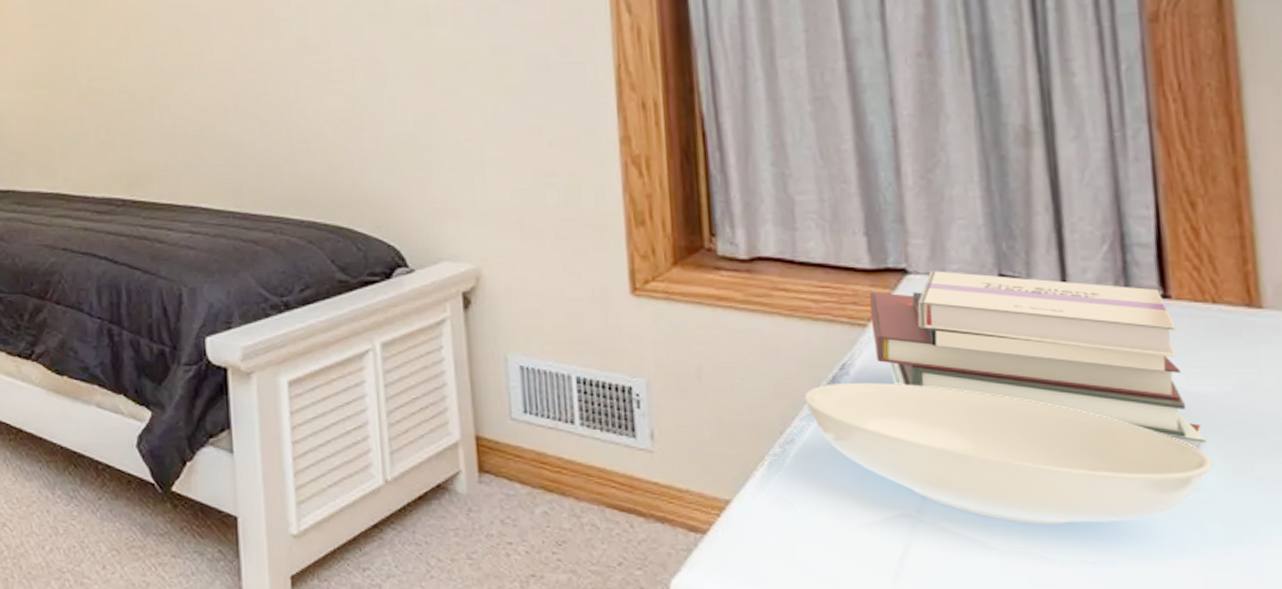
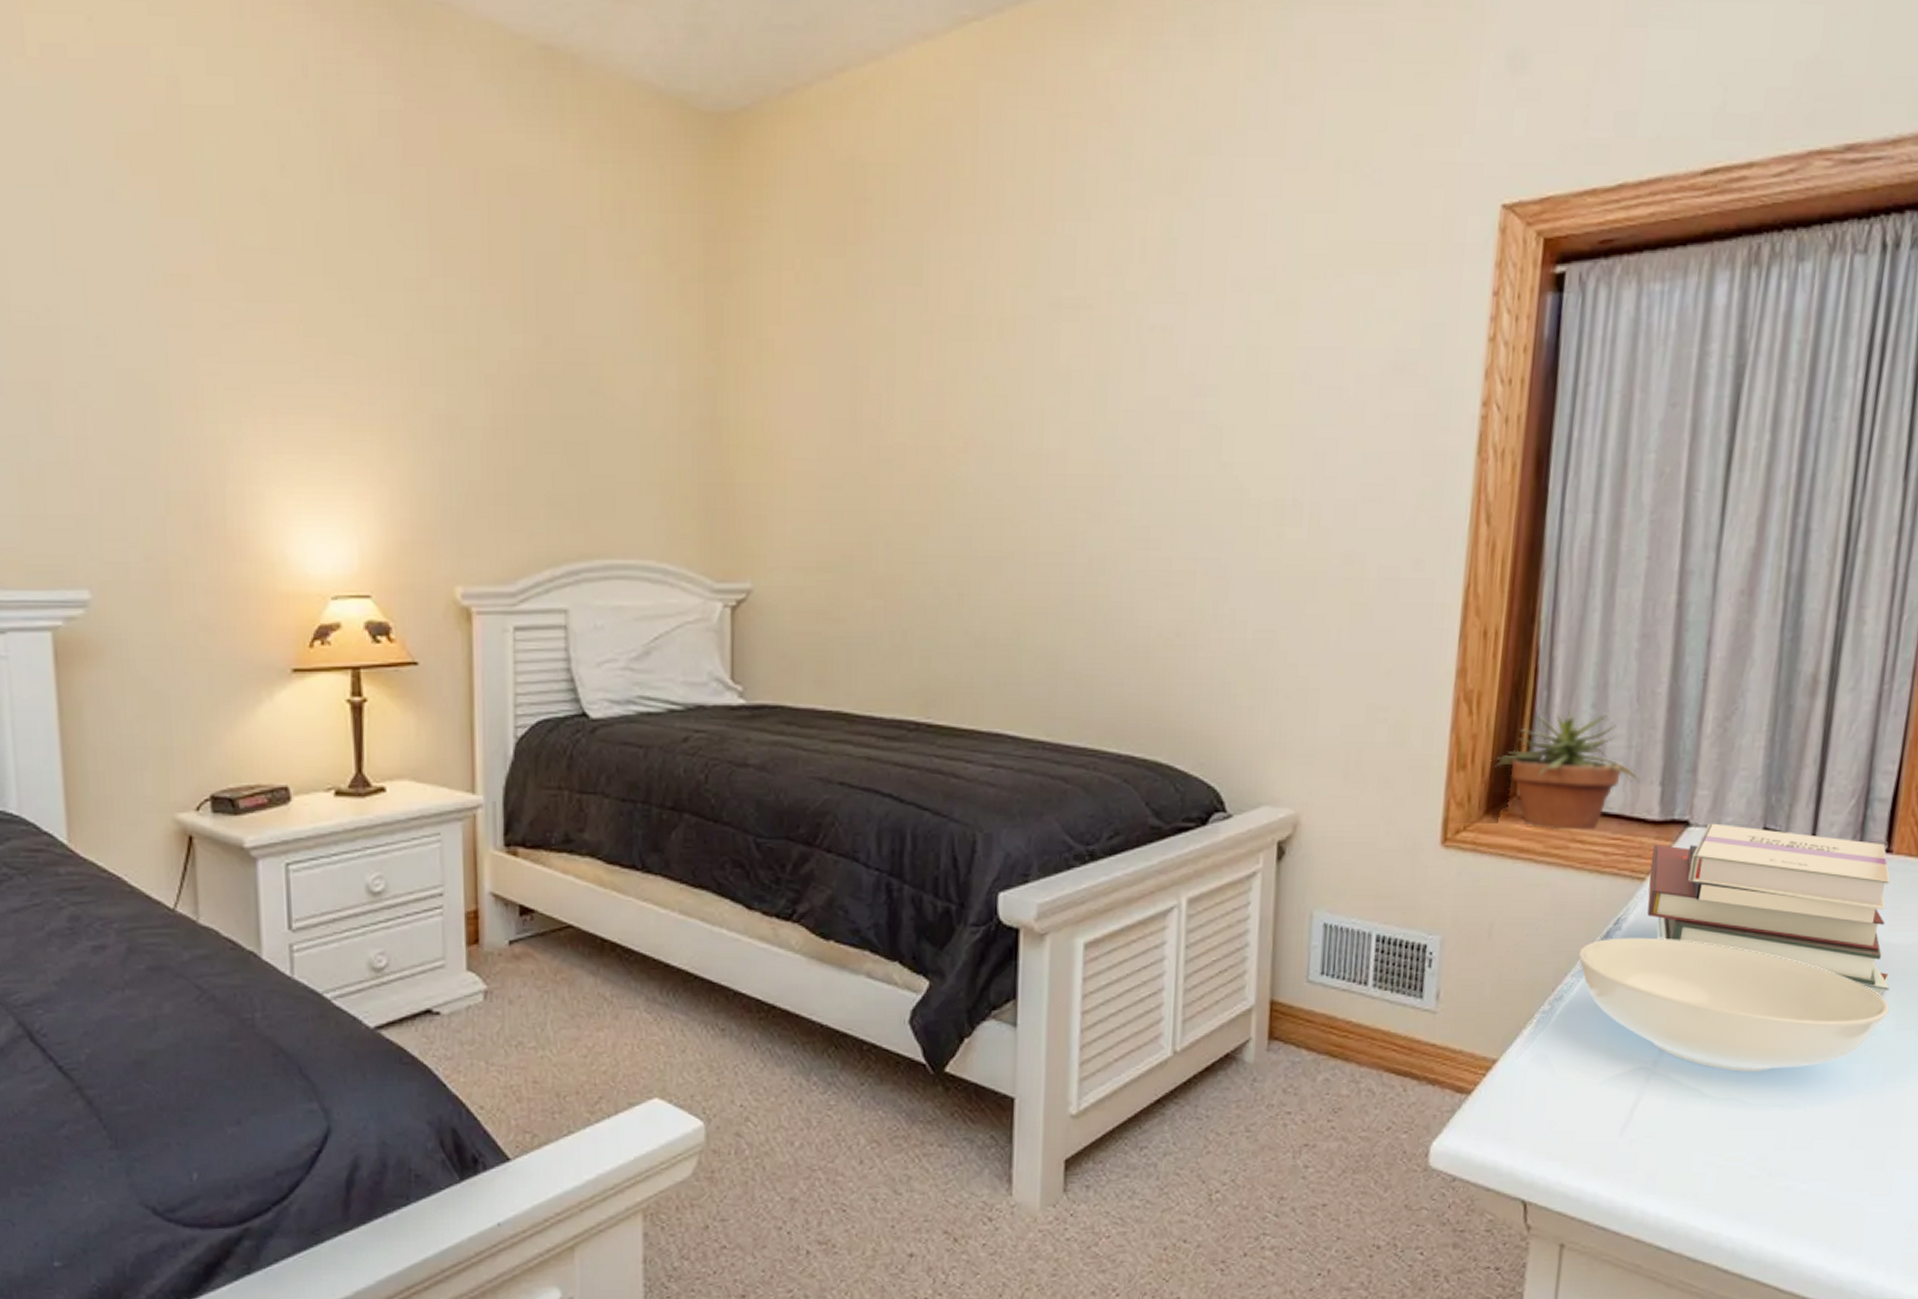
potted plant: none [672,167,840,279] -> present [1493,708,1640,830]

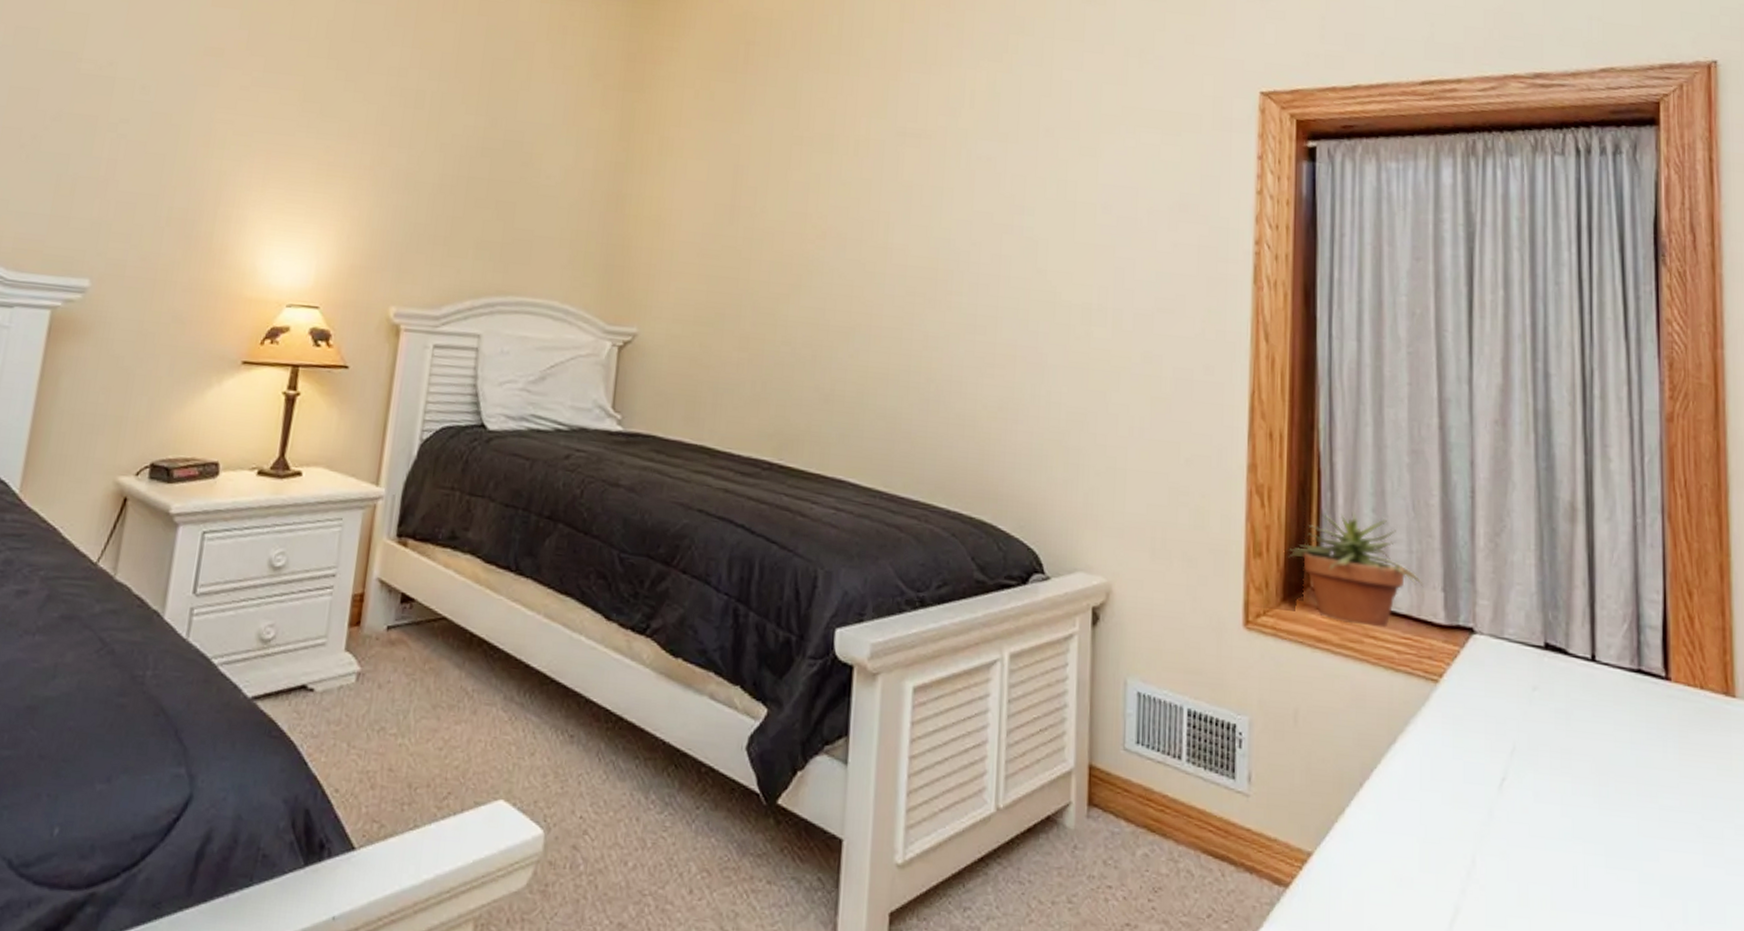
bowl: present [1578,937,1890,1072] -> none [1382,737,1694,897]
books: present [1647,823,1891,1026] -> none [1442,632,1691,860]

